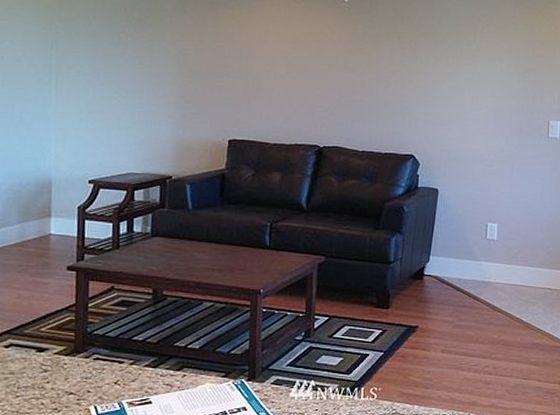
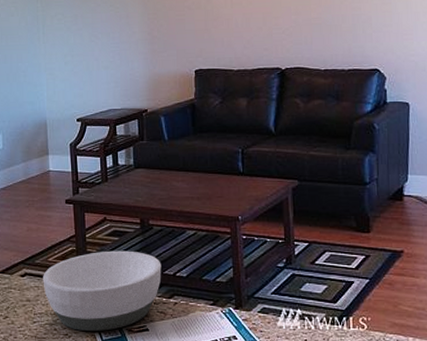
bowl: none [31,321,173,405] -> present [43,250,162,331]

